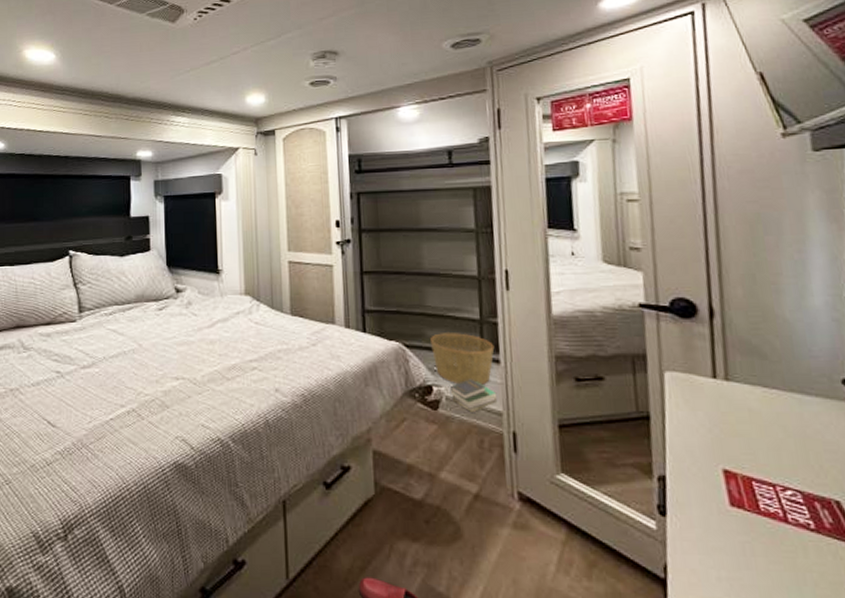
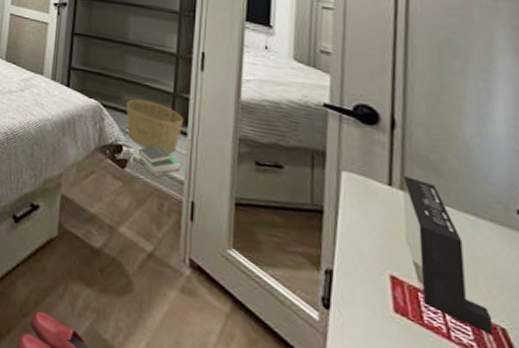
alarm clock: none [726,365,829,510] -> present [403,176,494,336]

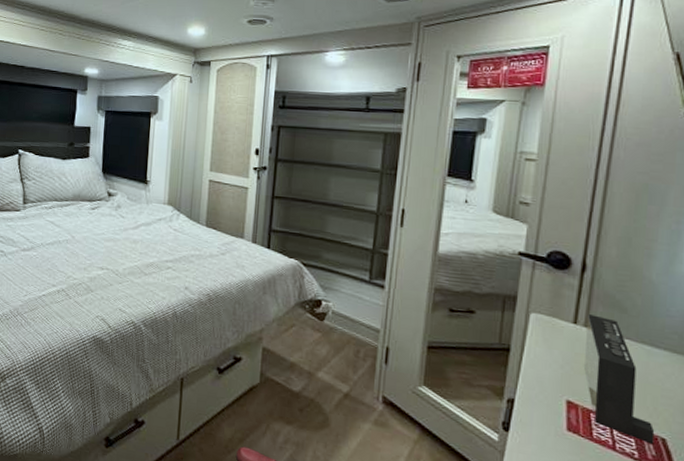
basket: present [126,99,184,153] -> none [325,257,382,305]
books: present [138,145,181,178] -> none [336,298,378,328]

